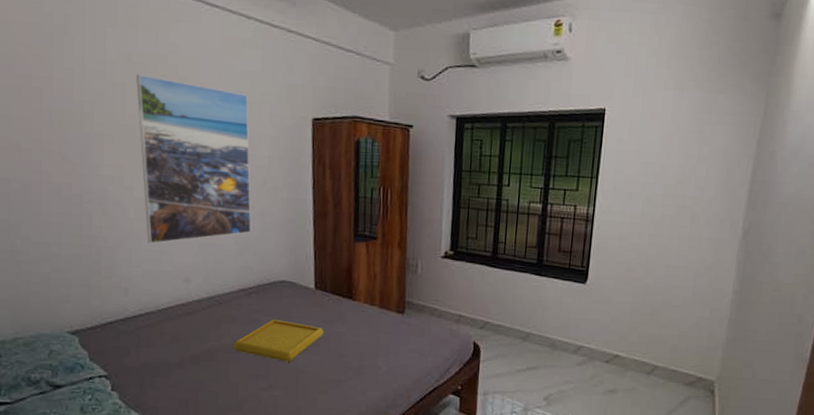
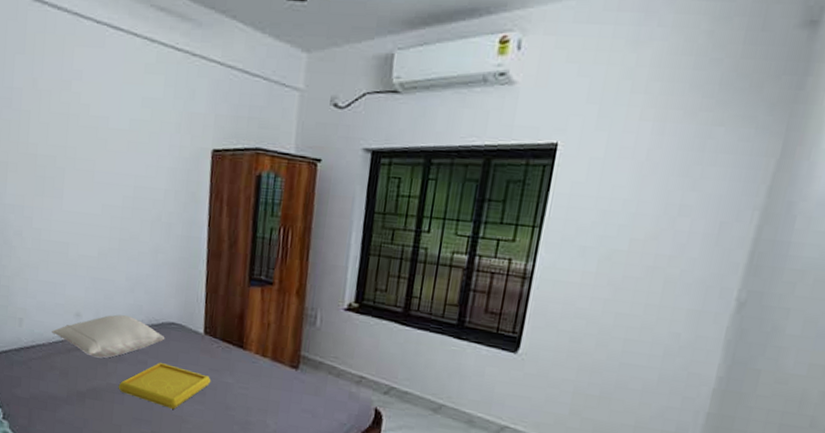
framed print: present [136,74,252,244] -> none [40,101,147,276]
pillow: none [160,277,277,320] -> present [52,314,165,358]

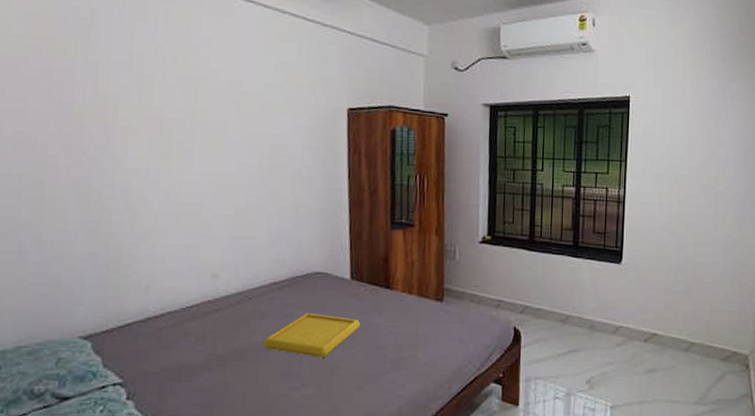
pillow: present [52,314,165,358] -> none [185,270,311,317]

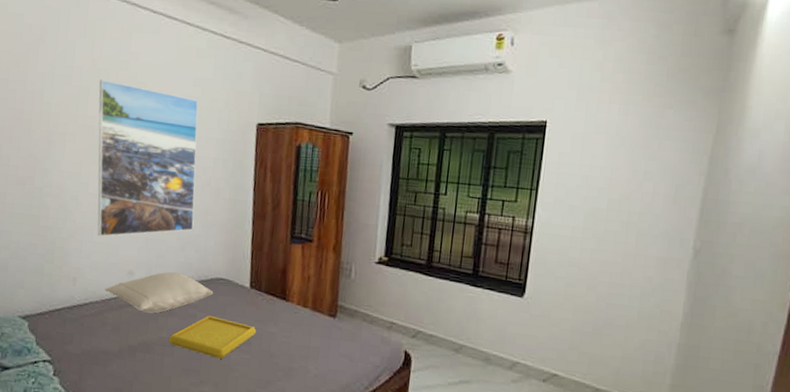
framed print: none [165,66,285,239] -> present [97,79,199,237]
pillow: none [185,270,311,317] -> present [105,272,214,313]

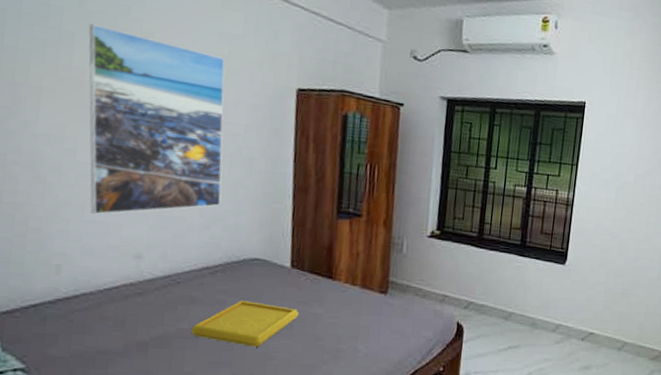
pillow: present [105,272,214,313] -> none [102,253,247,302]

